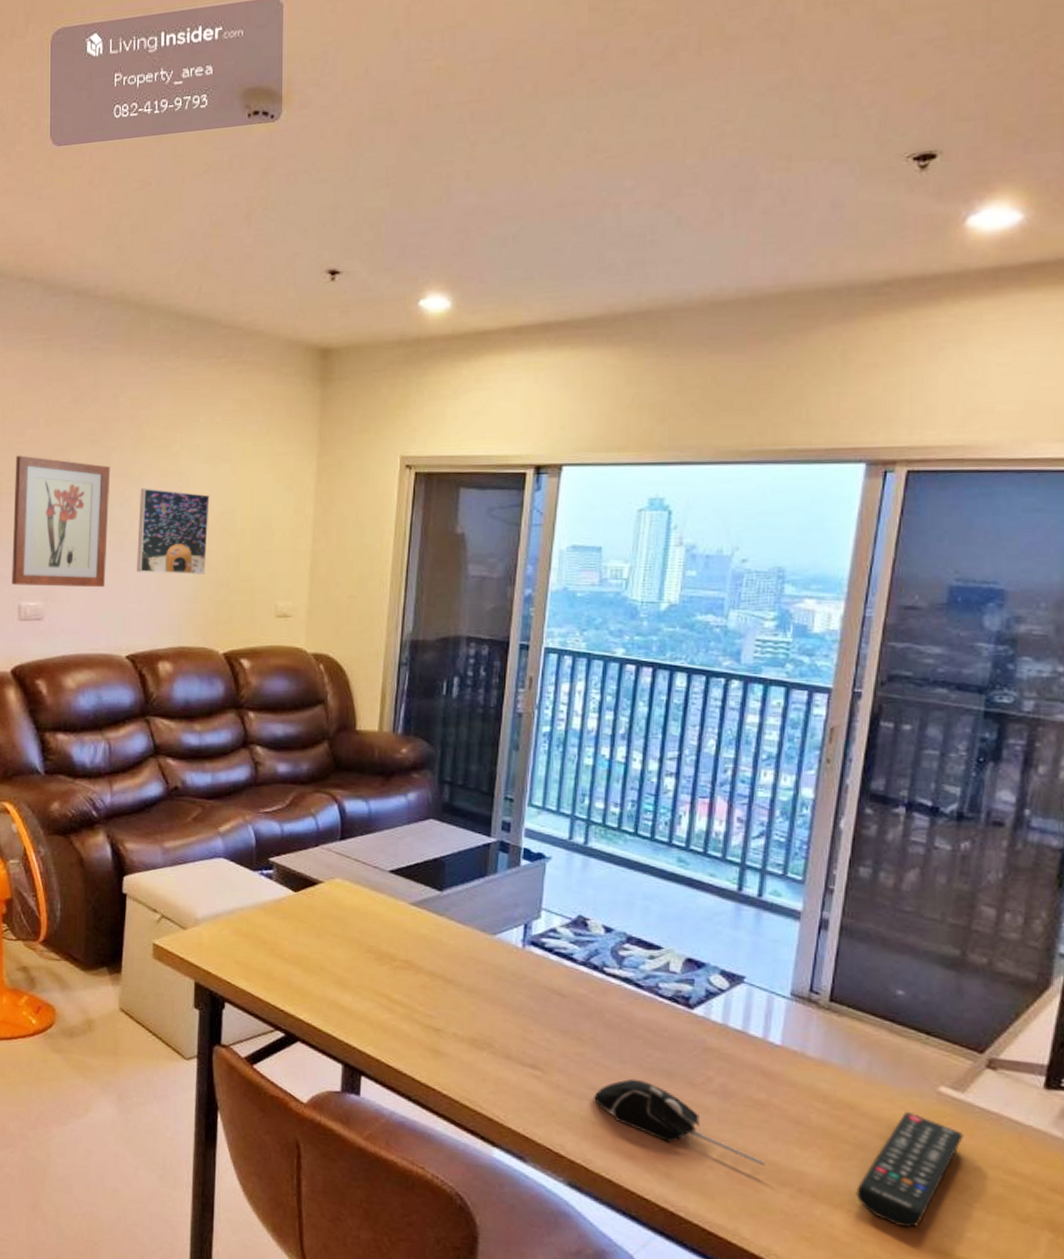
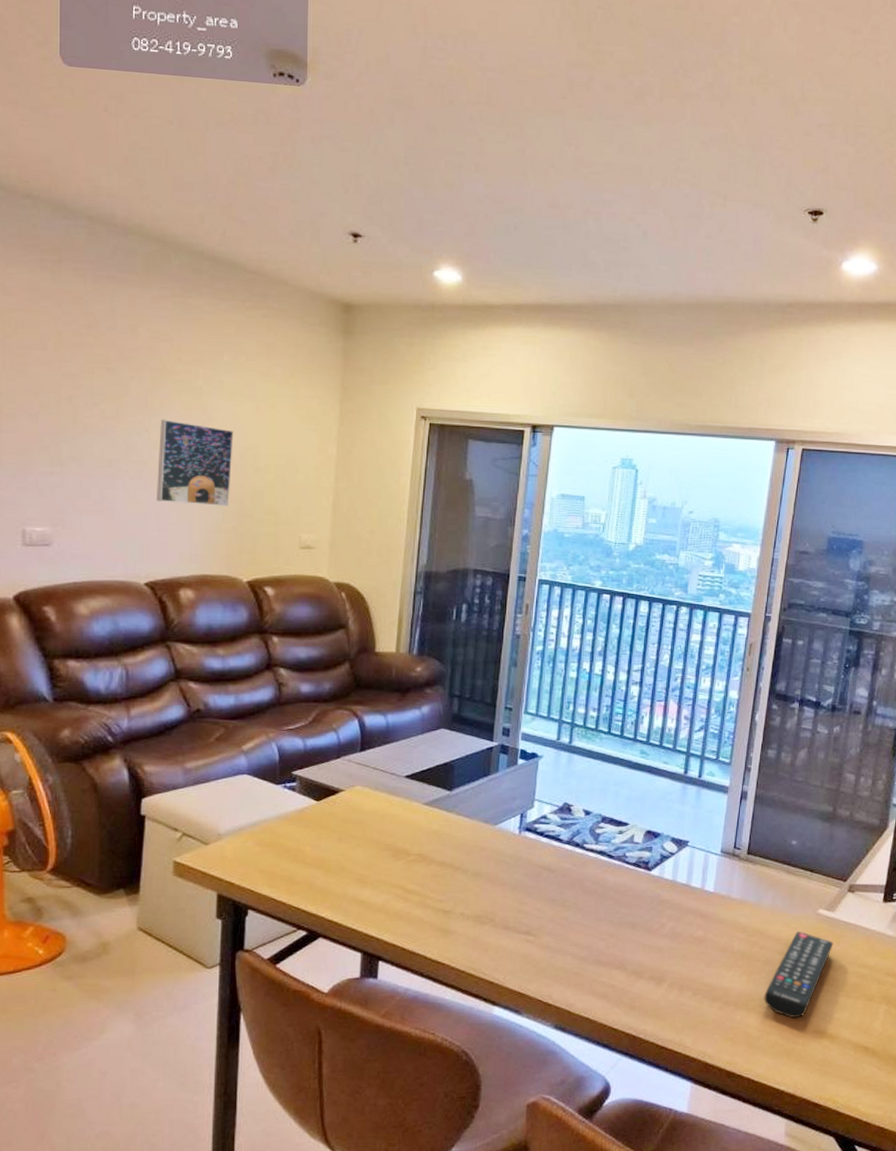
wall art: present [12,455,111,588] -> none [15,376,128,515]
computer mouse: present [594,1078,765,1167] -> none [575,932,702,988]

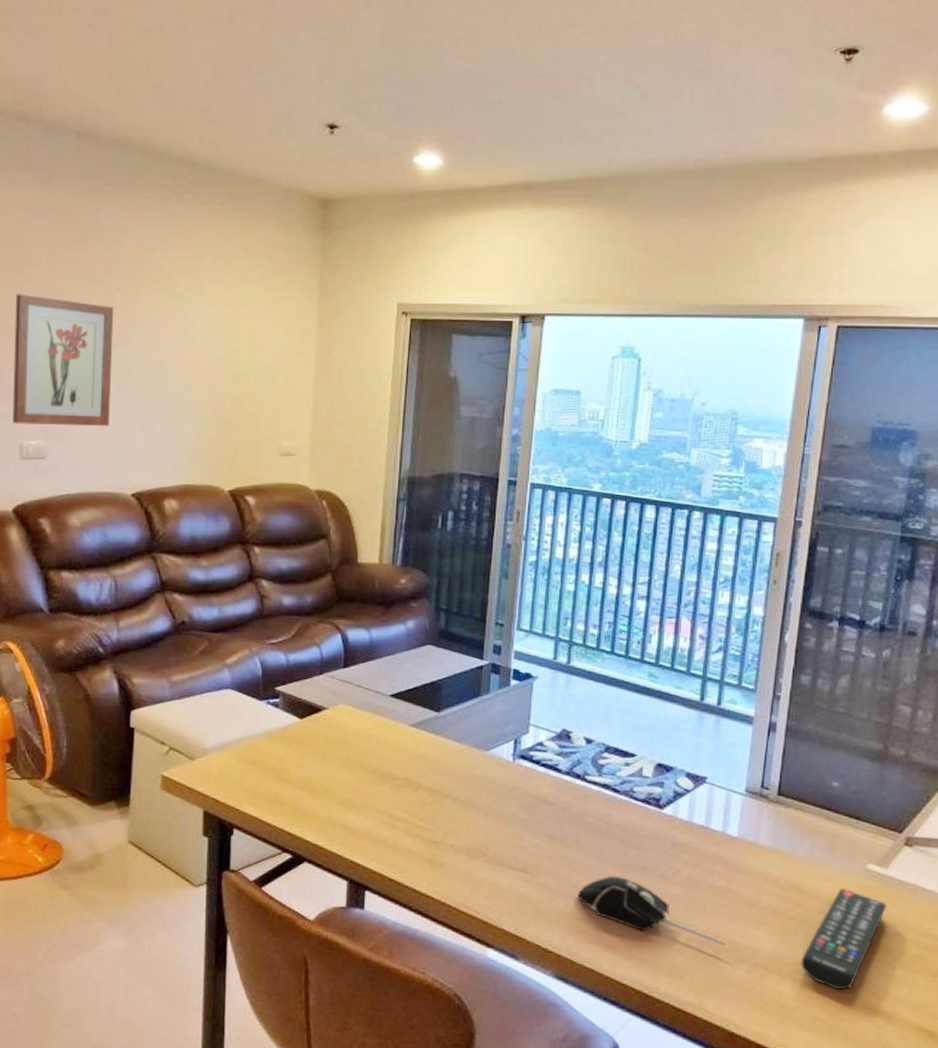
wall art: none [15,376,128,515] -> present [13,294,114,427]
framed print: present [157,419,234,506] -> none [142,329,214,414]
computer mouse: none [575,932,702,988] -> present [578,875,725,946]

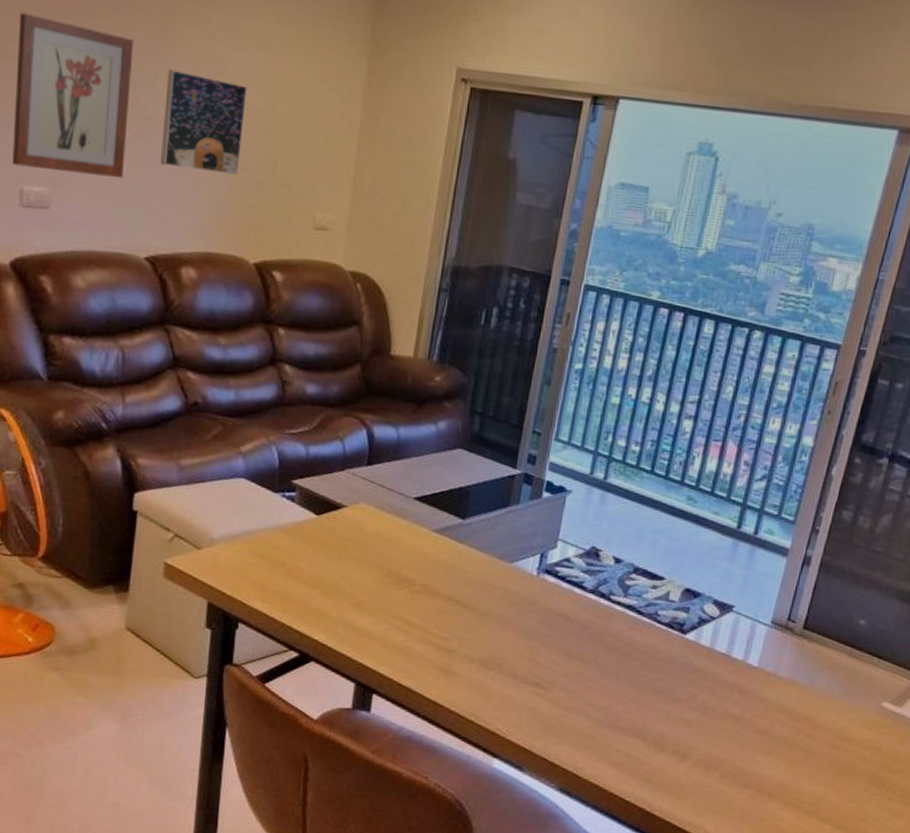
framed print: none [142,329,214,414] -> present [161,69,247,175]
computer mouse: present [578,875,725,946] -> none [590,696,732,771]
remote control: present [801,889,887,990] -> none [803,724,896,820]

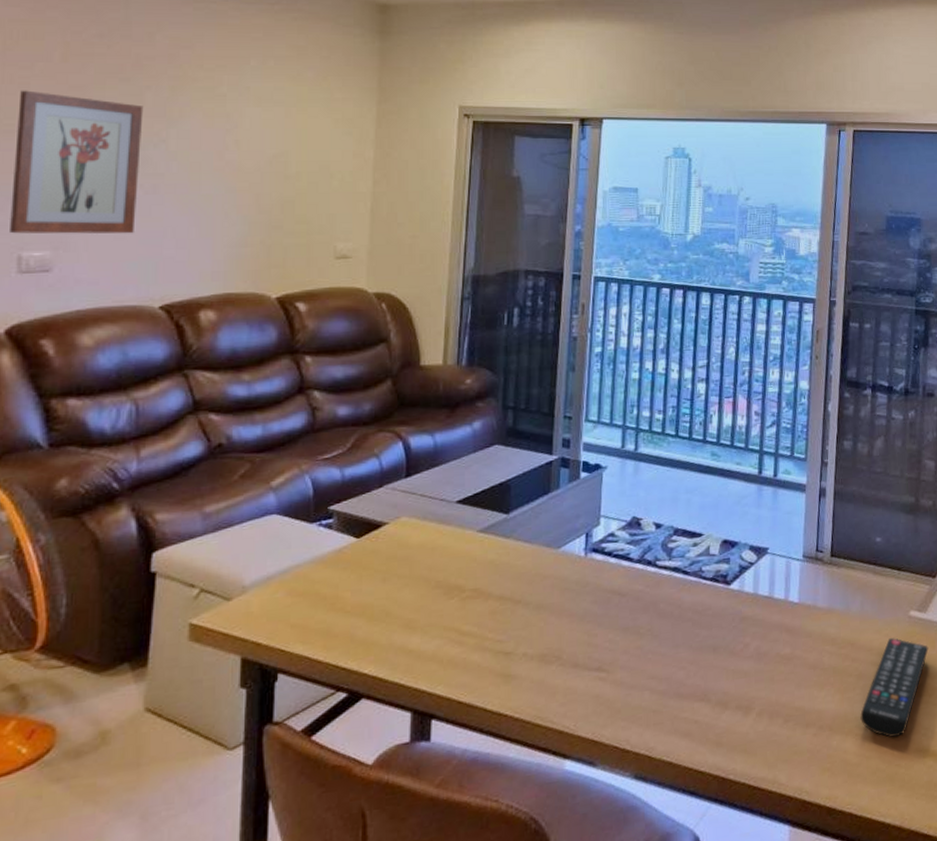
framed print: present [161,69,247,175] -> none [174,129,261,218]
remote control: none [803,724,896,820] -> present [860,638,929,738]

